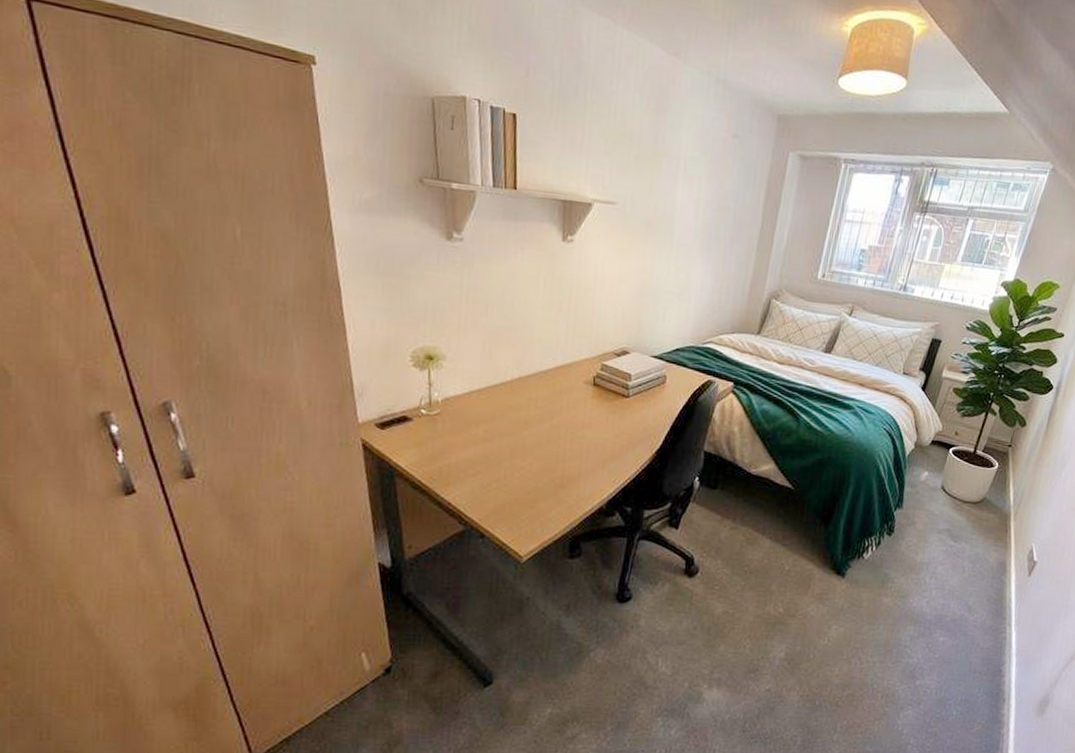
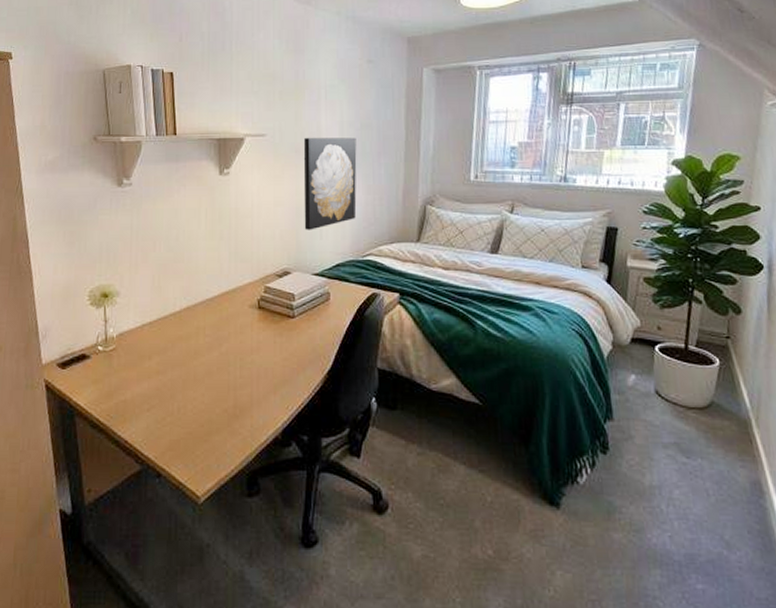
wall art: none [647,211,711,312] -> present [303,137,357,230]

